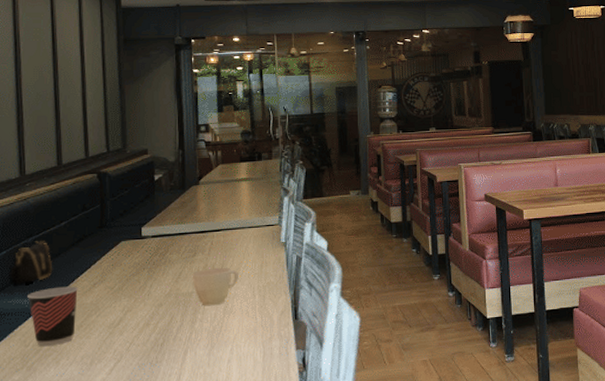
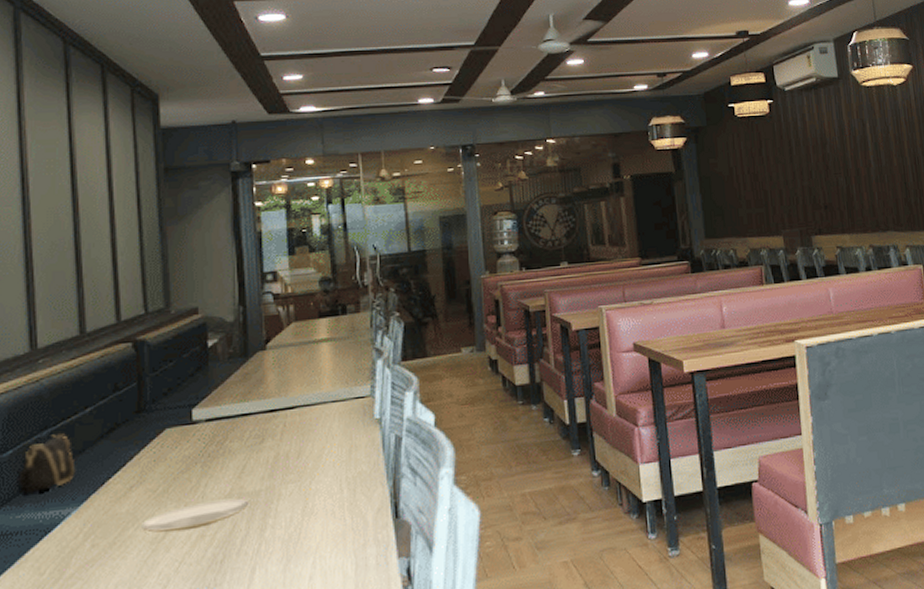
cup: present [27,286,78,347] -> none [42,491,109,574]
plate: none [101,297,184,320] -> present [140,498,250,533]
cup: present [192,267,238,306] -> none [259,455,320,508]

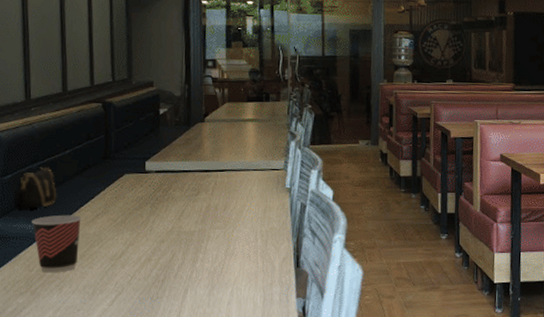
cup: none [42,491,109,574] -> present [32,214,82,273]
plate: present [140,498,250,533] -> none [103,234,186,254]

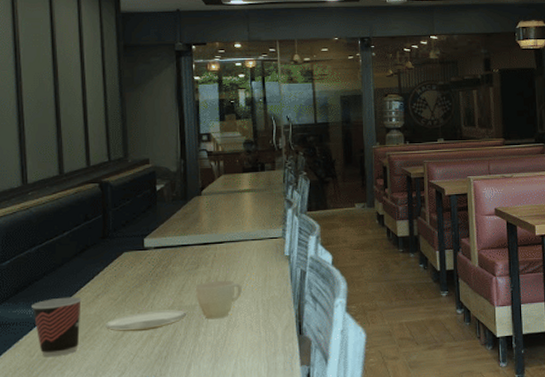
handbag: present [15,167,57,211] -> none [14,251,56,296]
plate: none [103,234,186,254] -> present [104,309,187,332]
cup: none [194,208,241,247] -> present [195,280,242,320]

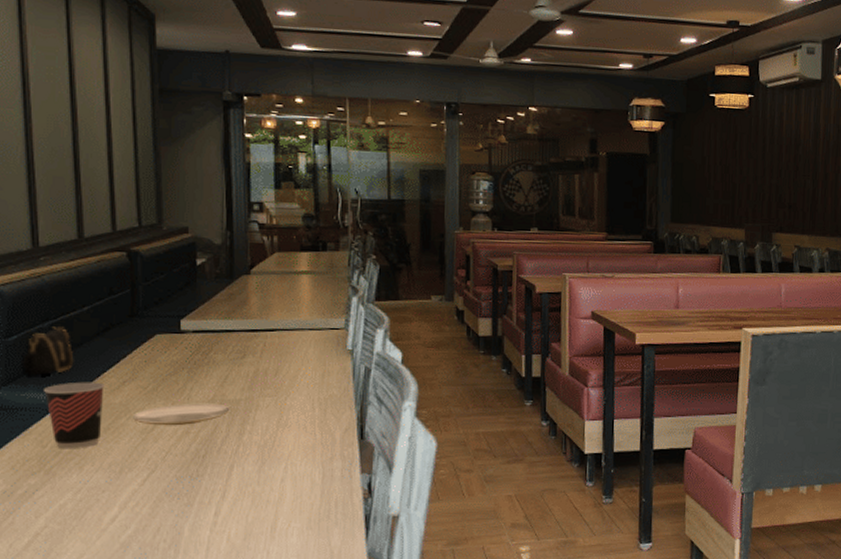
handbag: none [14,251,56,296] -> present [22,326,74,377]
cup: present [195,280,242,320] -> none [240,373,295,417]

